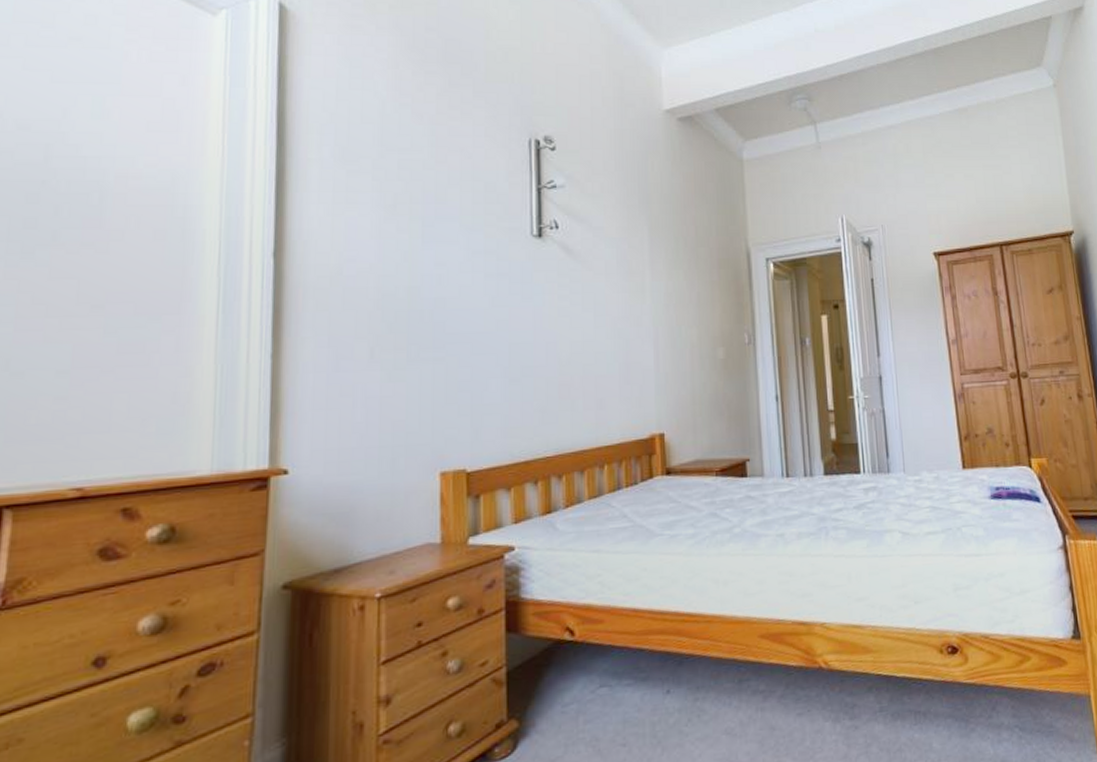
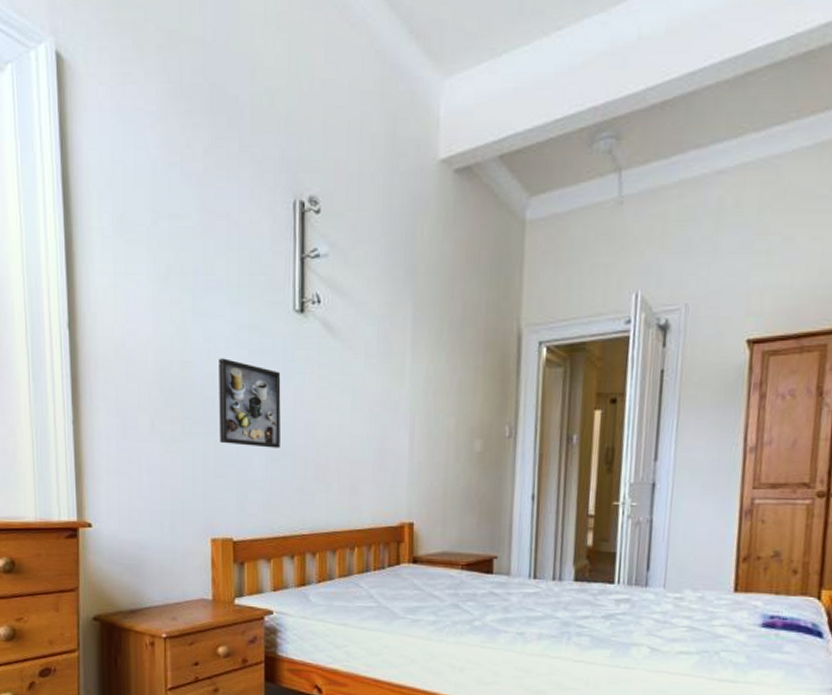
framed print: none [450,282,519,370] -> present [219,358,281,448]

